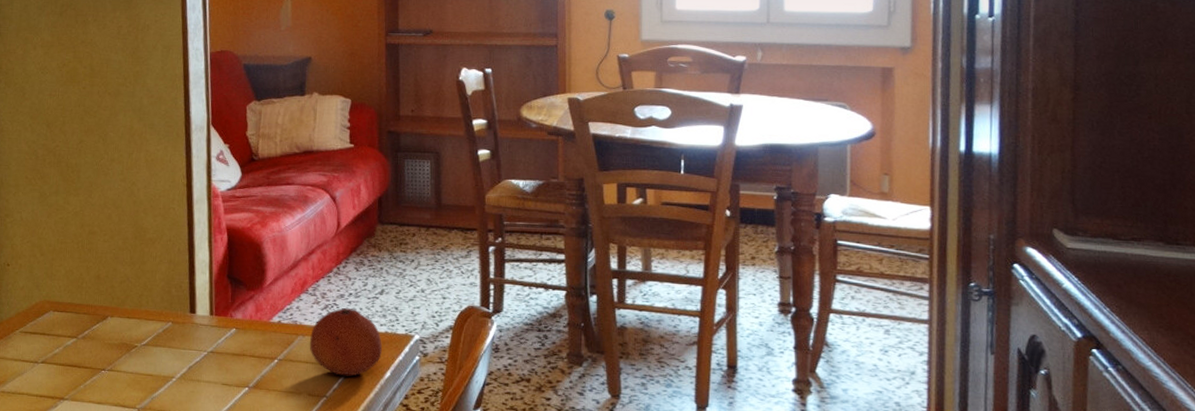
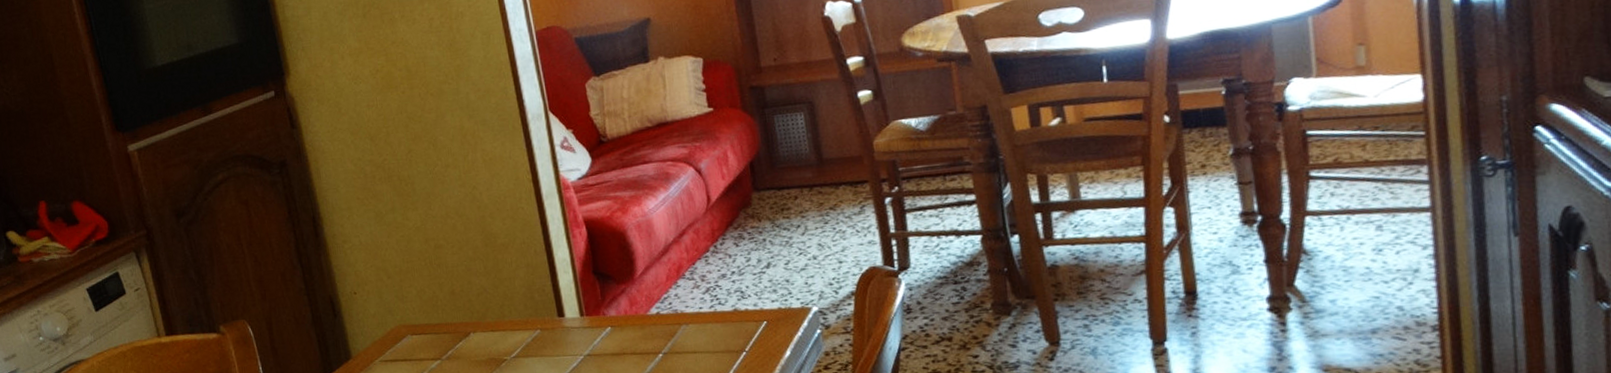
fruit: present [309,308,382,376] -> none [694,288,778,362]

